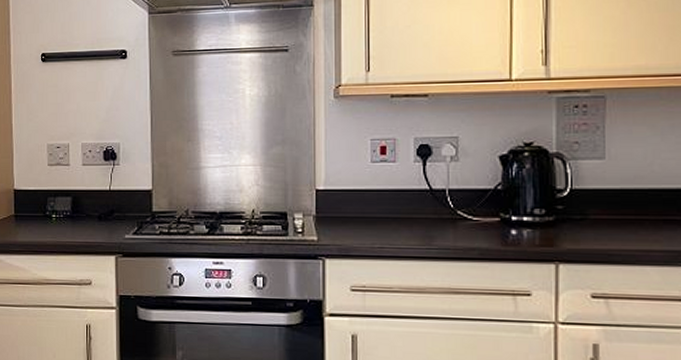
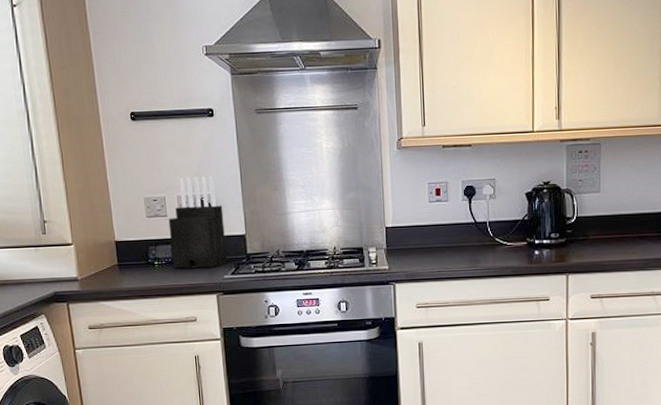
knife block: none [70,123,130,225] -> present [168,176,228,269]

